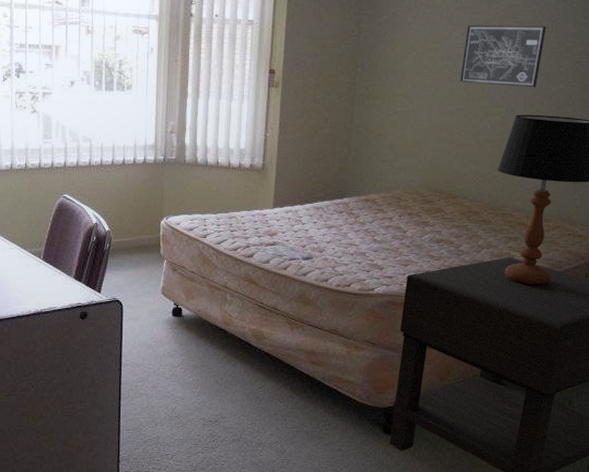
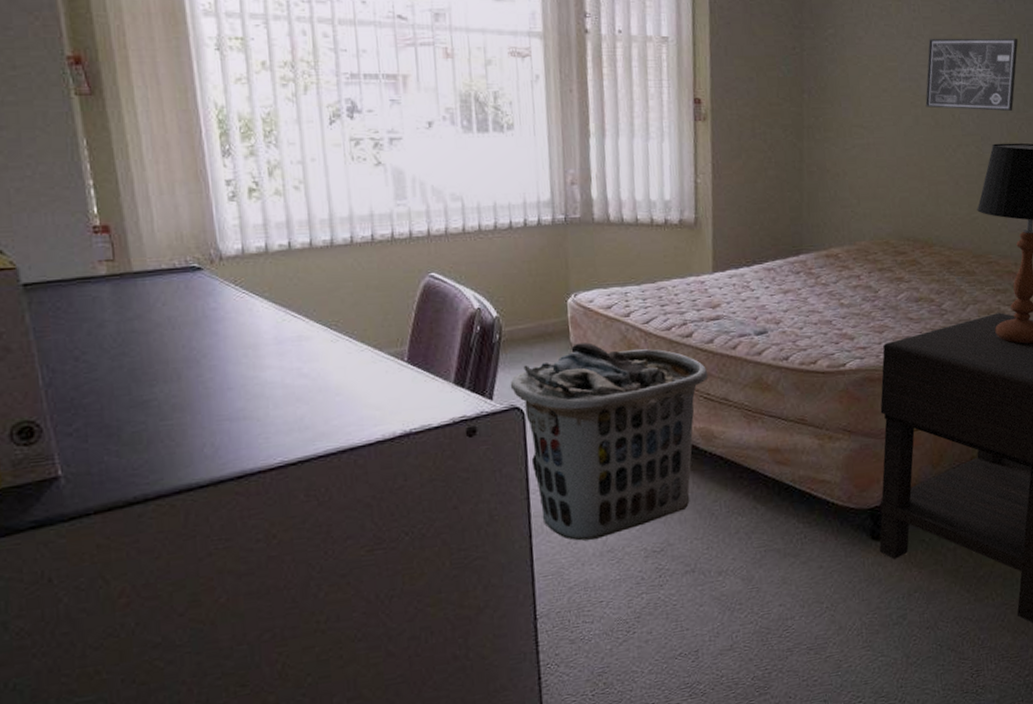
clothes hamper: none [114,255,263,406] -> present [510,342,709,541]

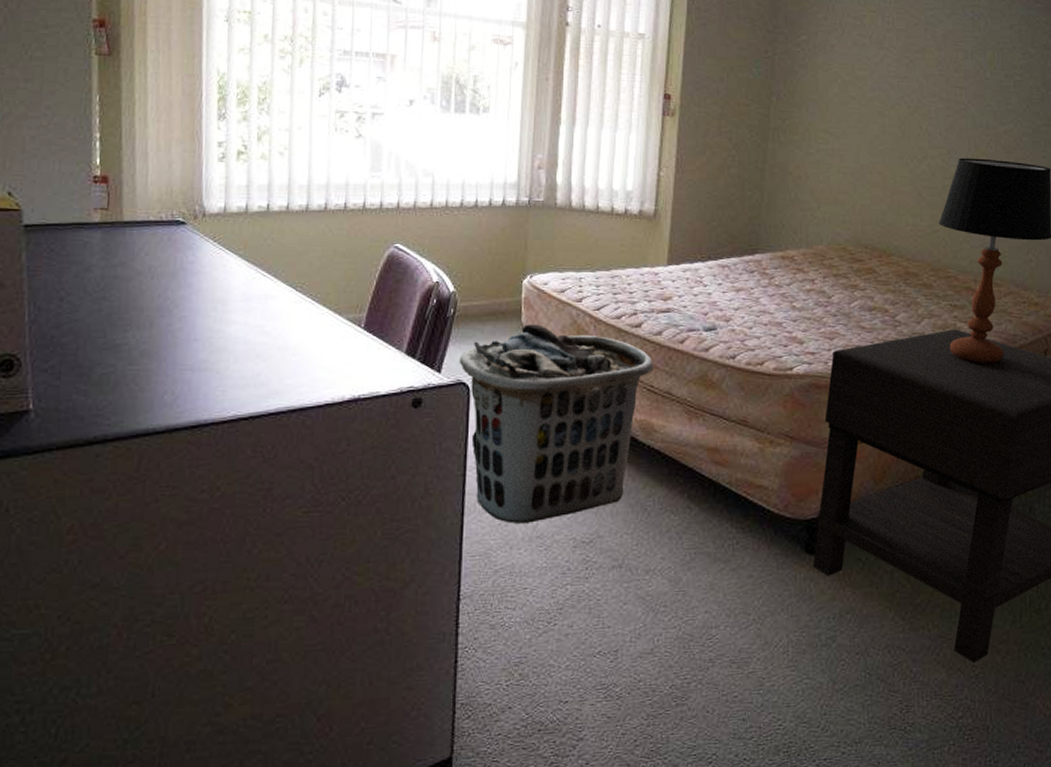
wall art: present [925,38,1018,112] -> none [893,50,992,127]

